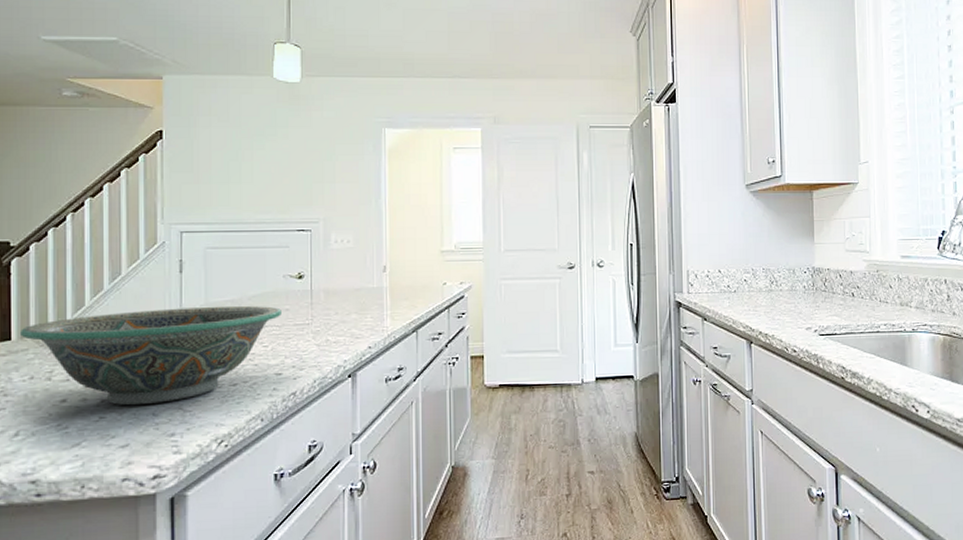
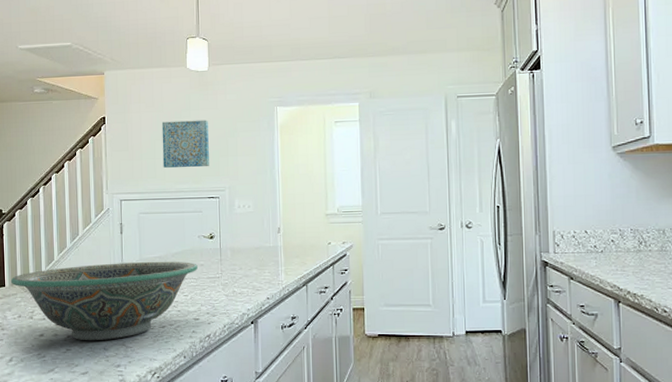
wall art: none [238,139,299,195] -> present [161,120,209,169]

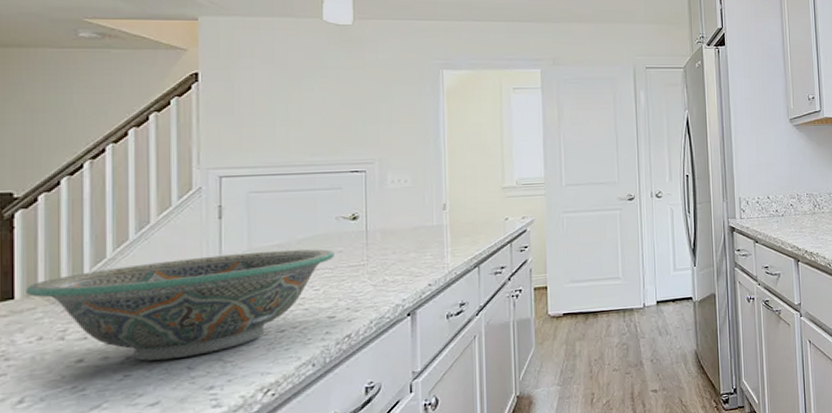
wall art: present [161,120,209,169] -> none [285,81,353,138]

